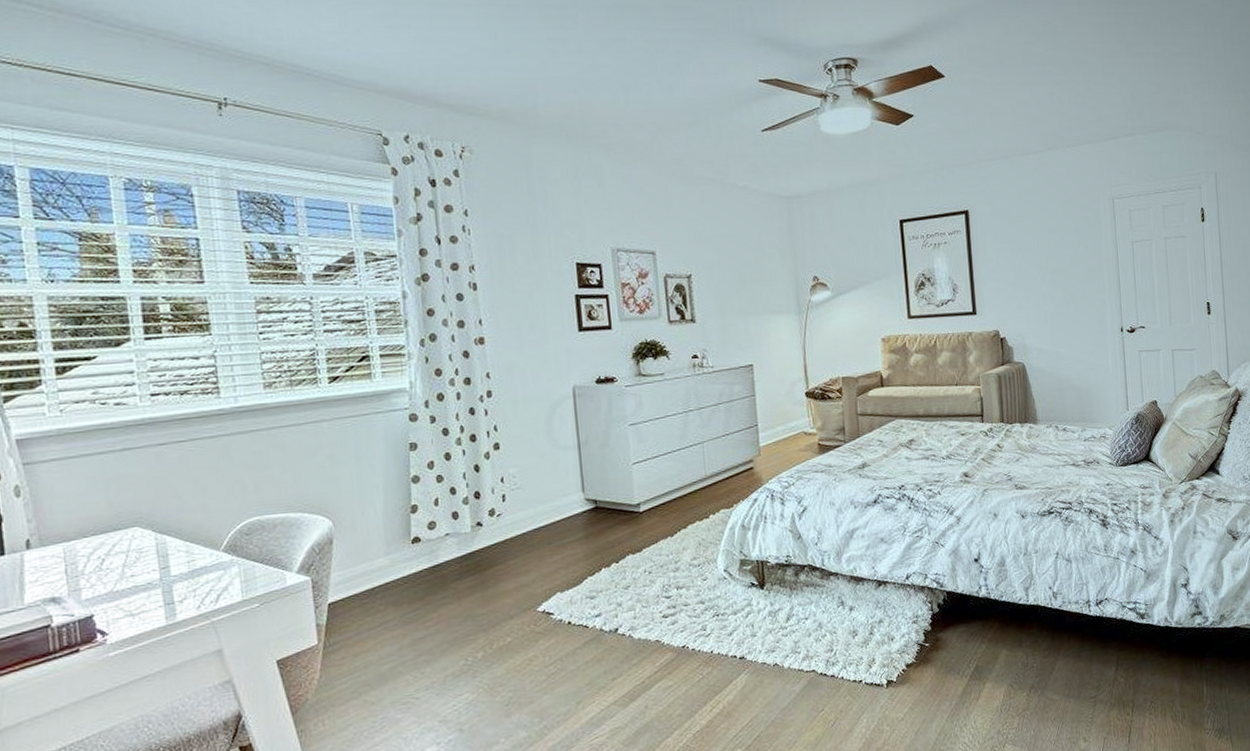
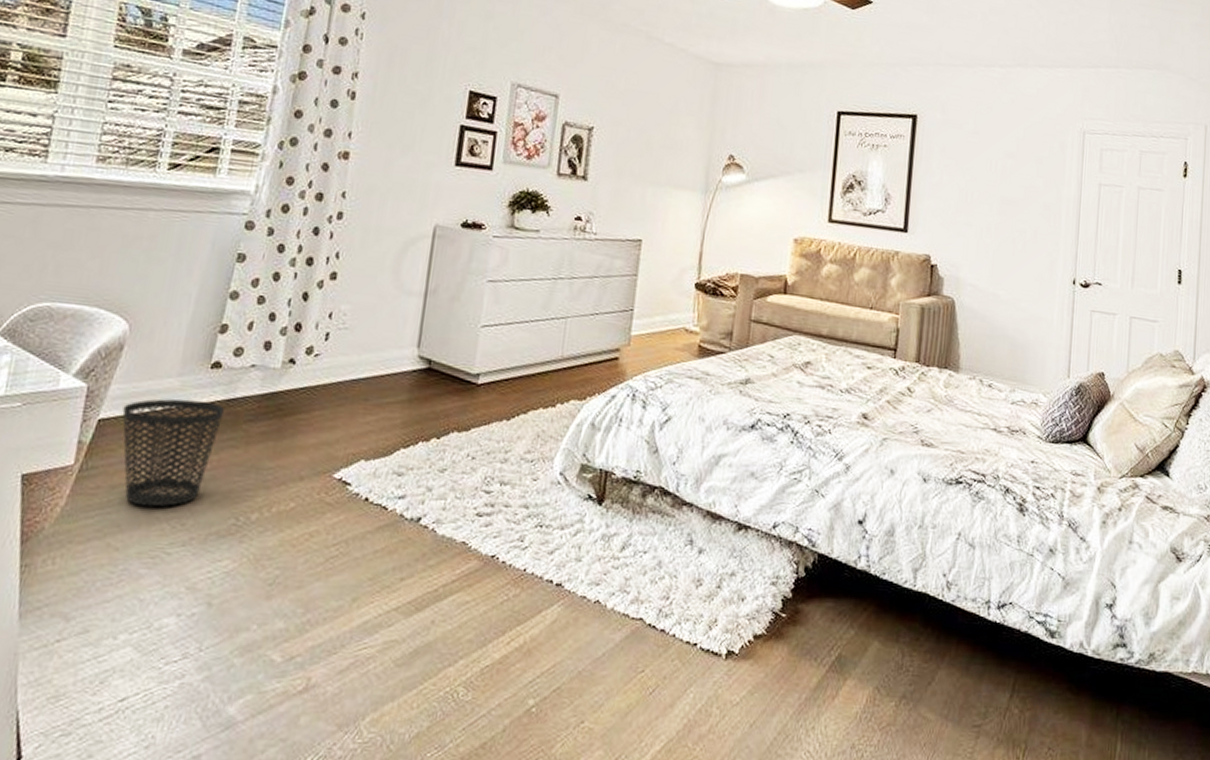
wastebasket: none [346,571,433,666] -> present [122,399,224,507]

